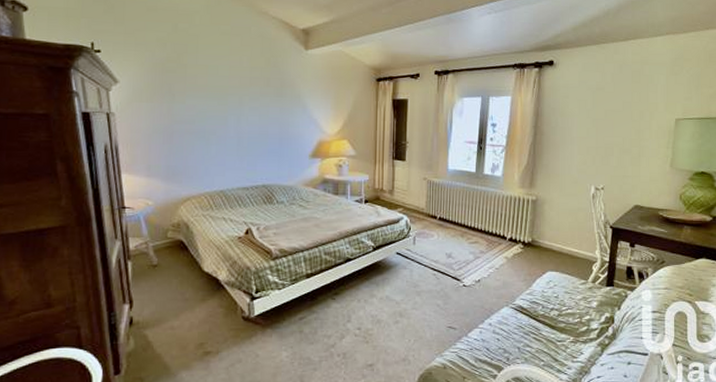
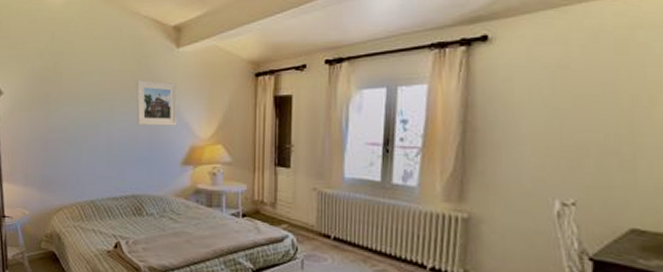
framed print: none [266,77,306,122] -> present [136,80,178,126]

